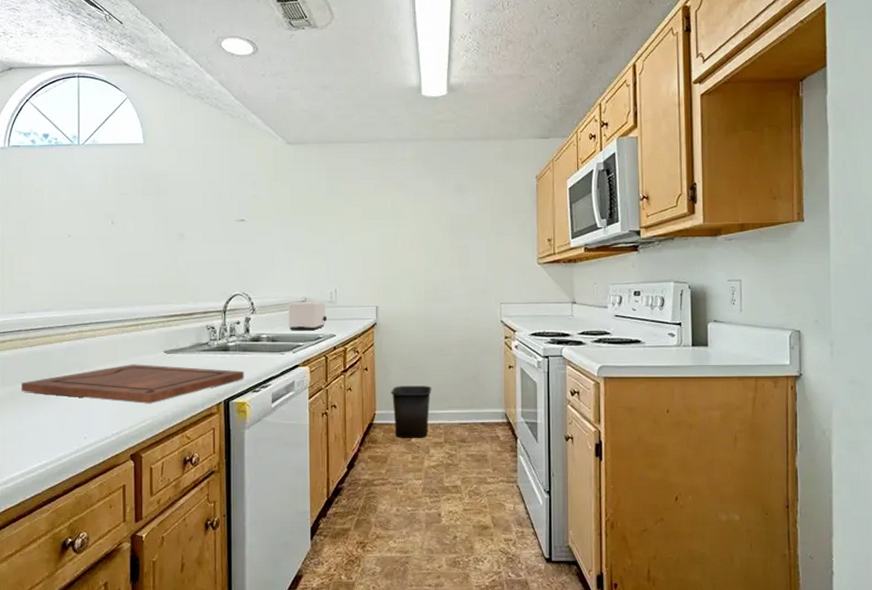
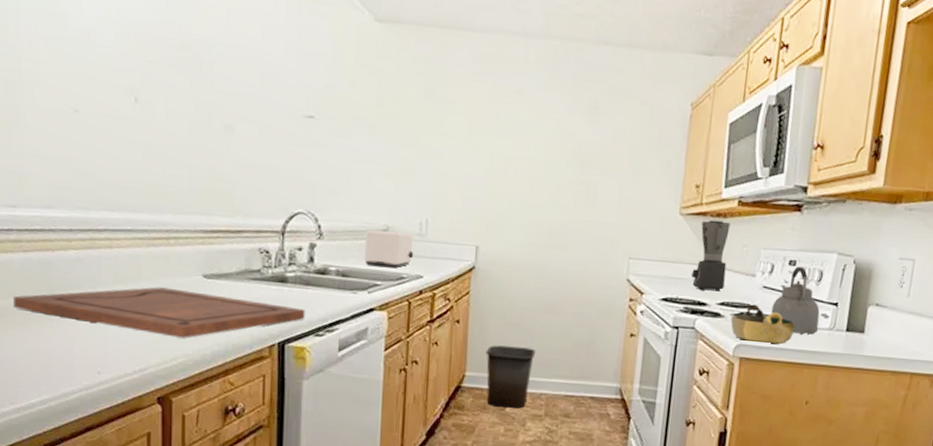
blender: none [554,265,583,323] -> present [691,220,730,292]
cooking pot: none [591,331,648,363] -> present [730,304,796,344]
kettle: none [625,296,668,352] -> present [771,266,820,335]

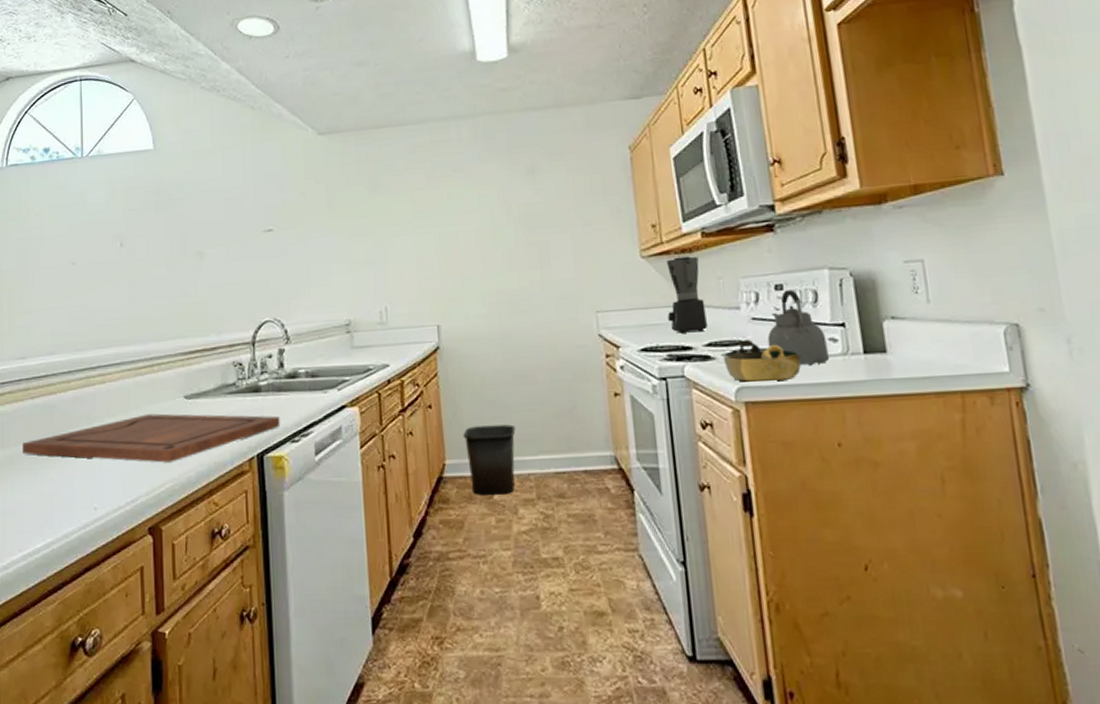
toaster: present [365,229,414,268] -> none [330,323,378,362]

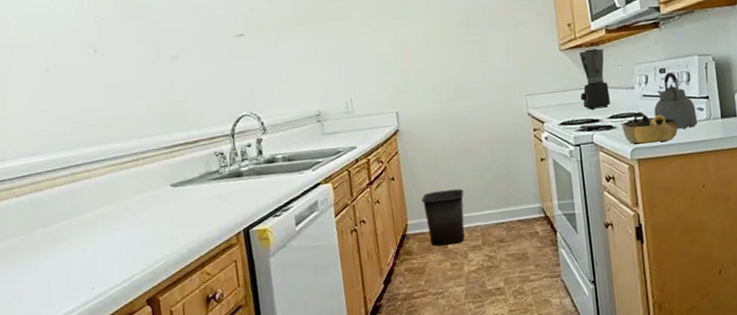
cutting board: present [22,413,280,463] -> none [12,196,263,248]

